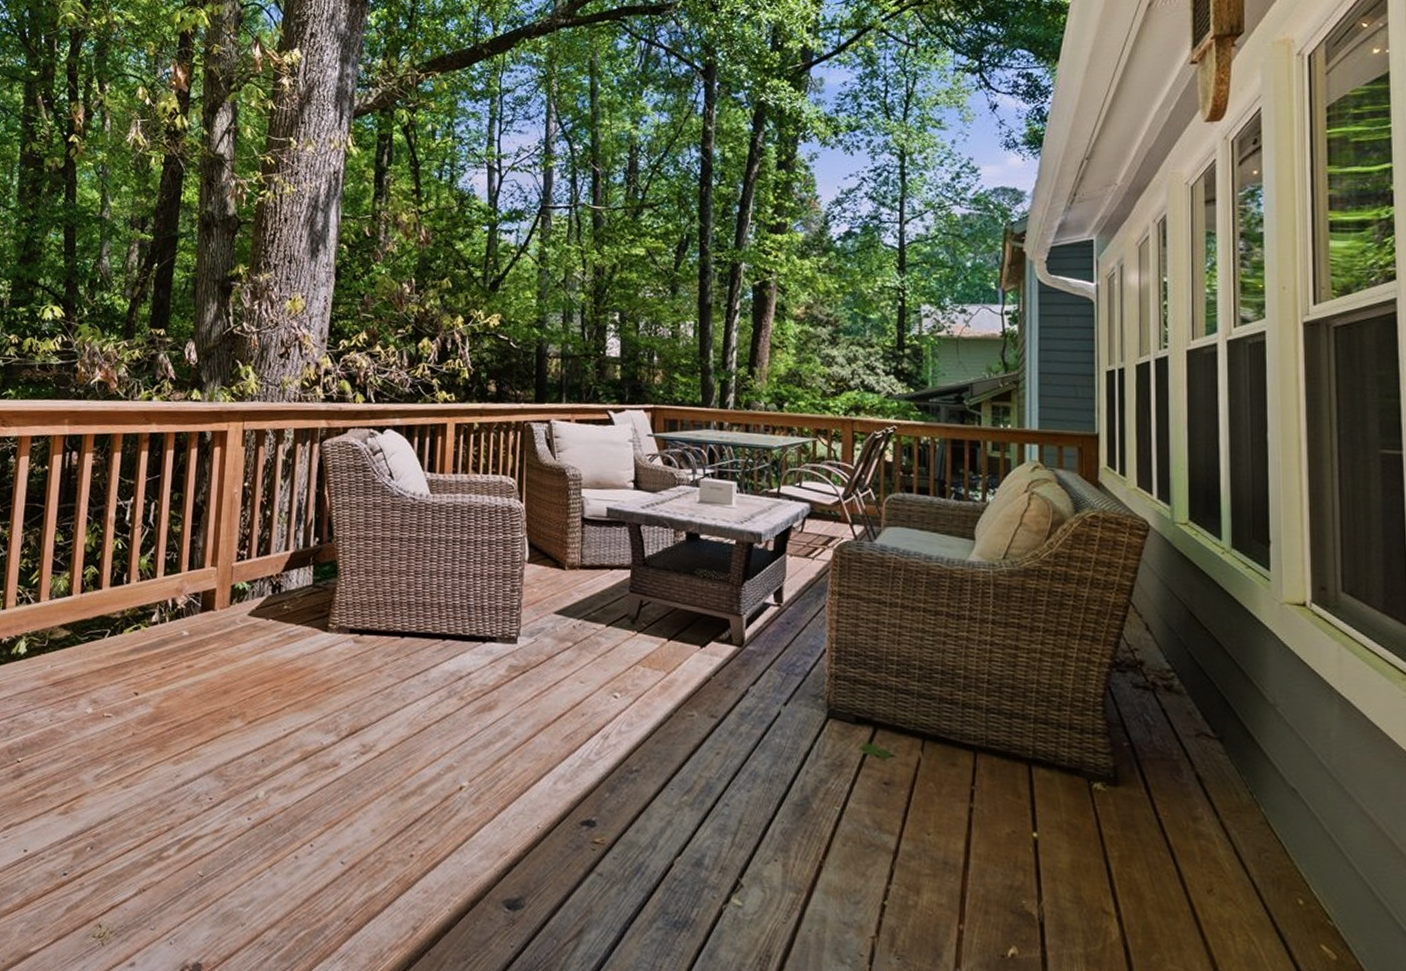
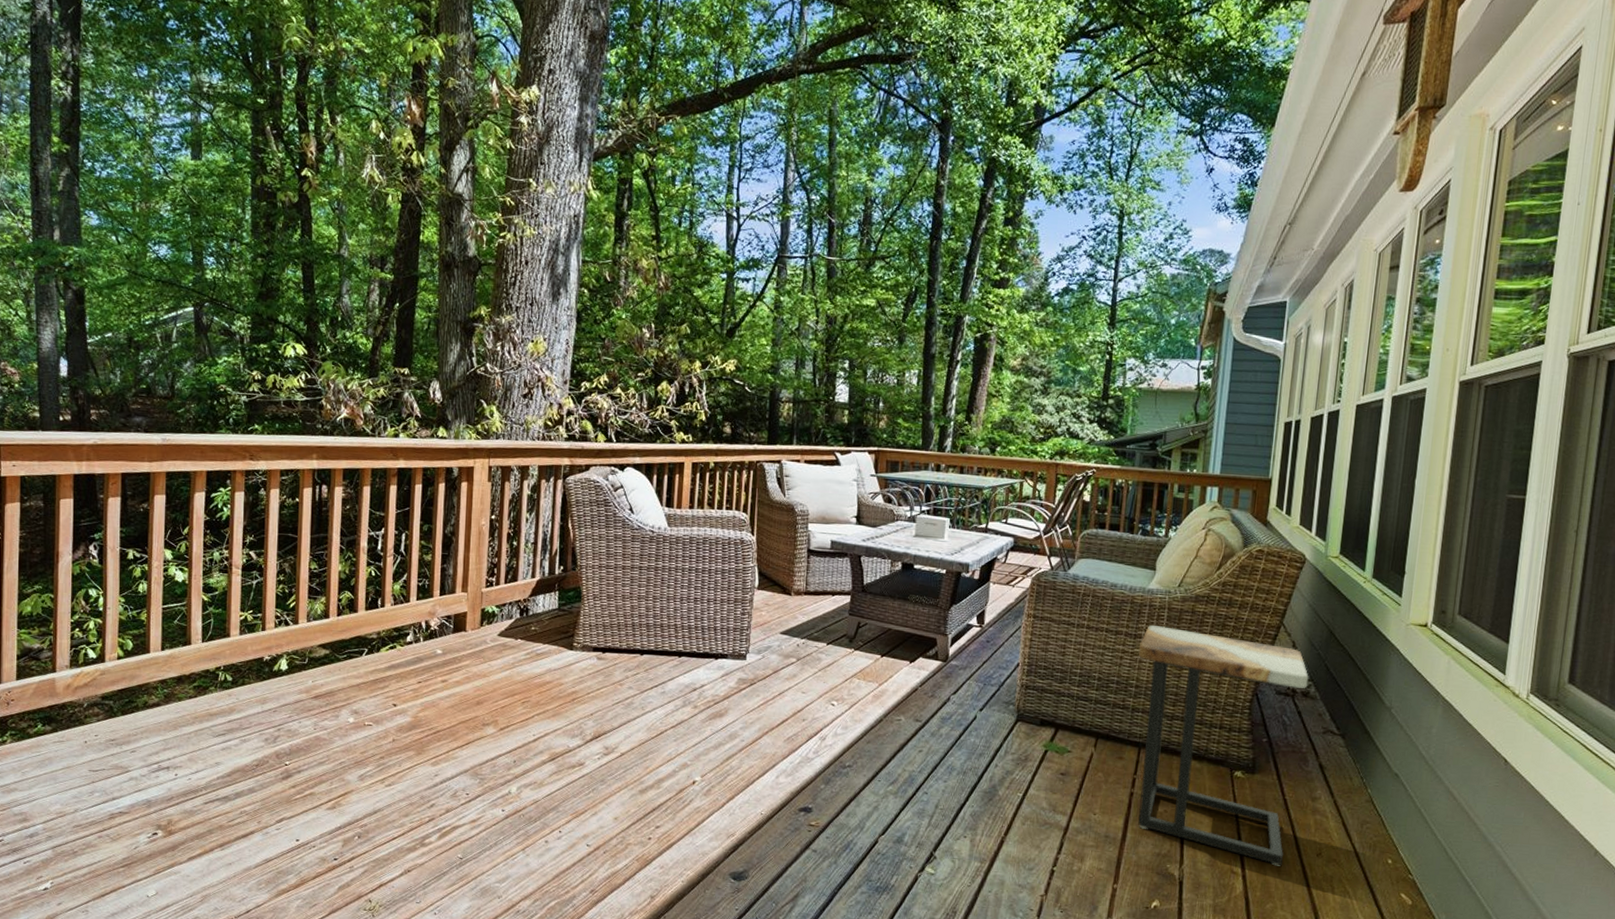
side table: none [963,604,1170,906] -> present [1138,625,1309,866]

